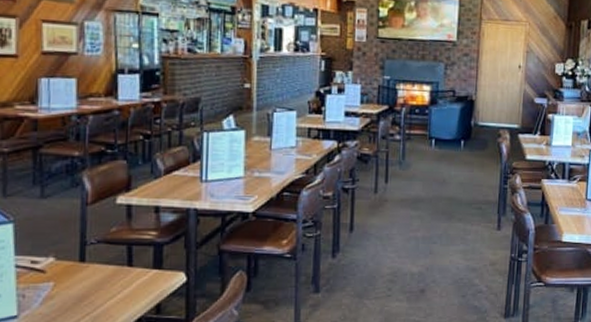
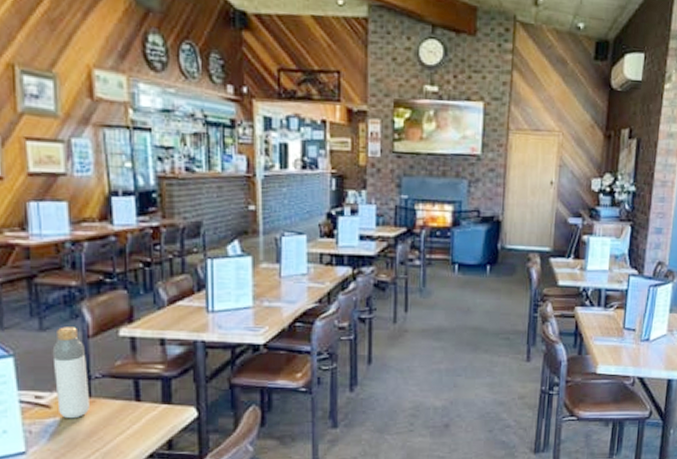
bottle: none [51,194,84,284] -> present [52,327,89,419]

